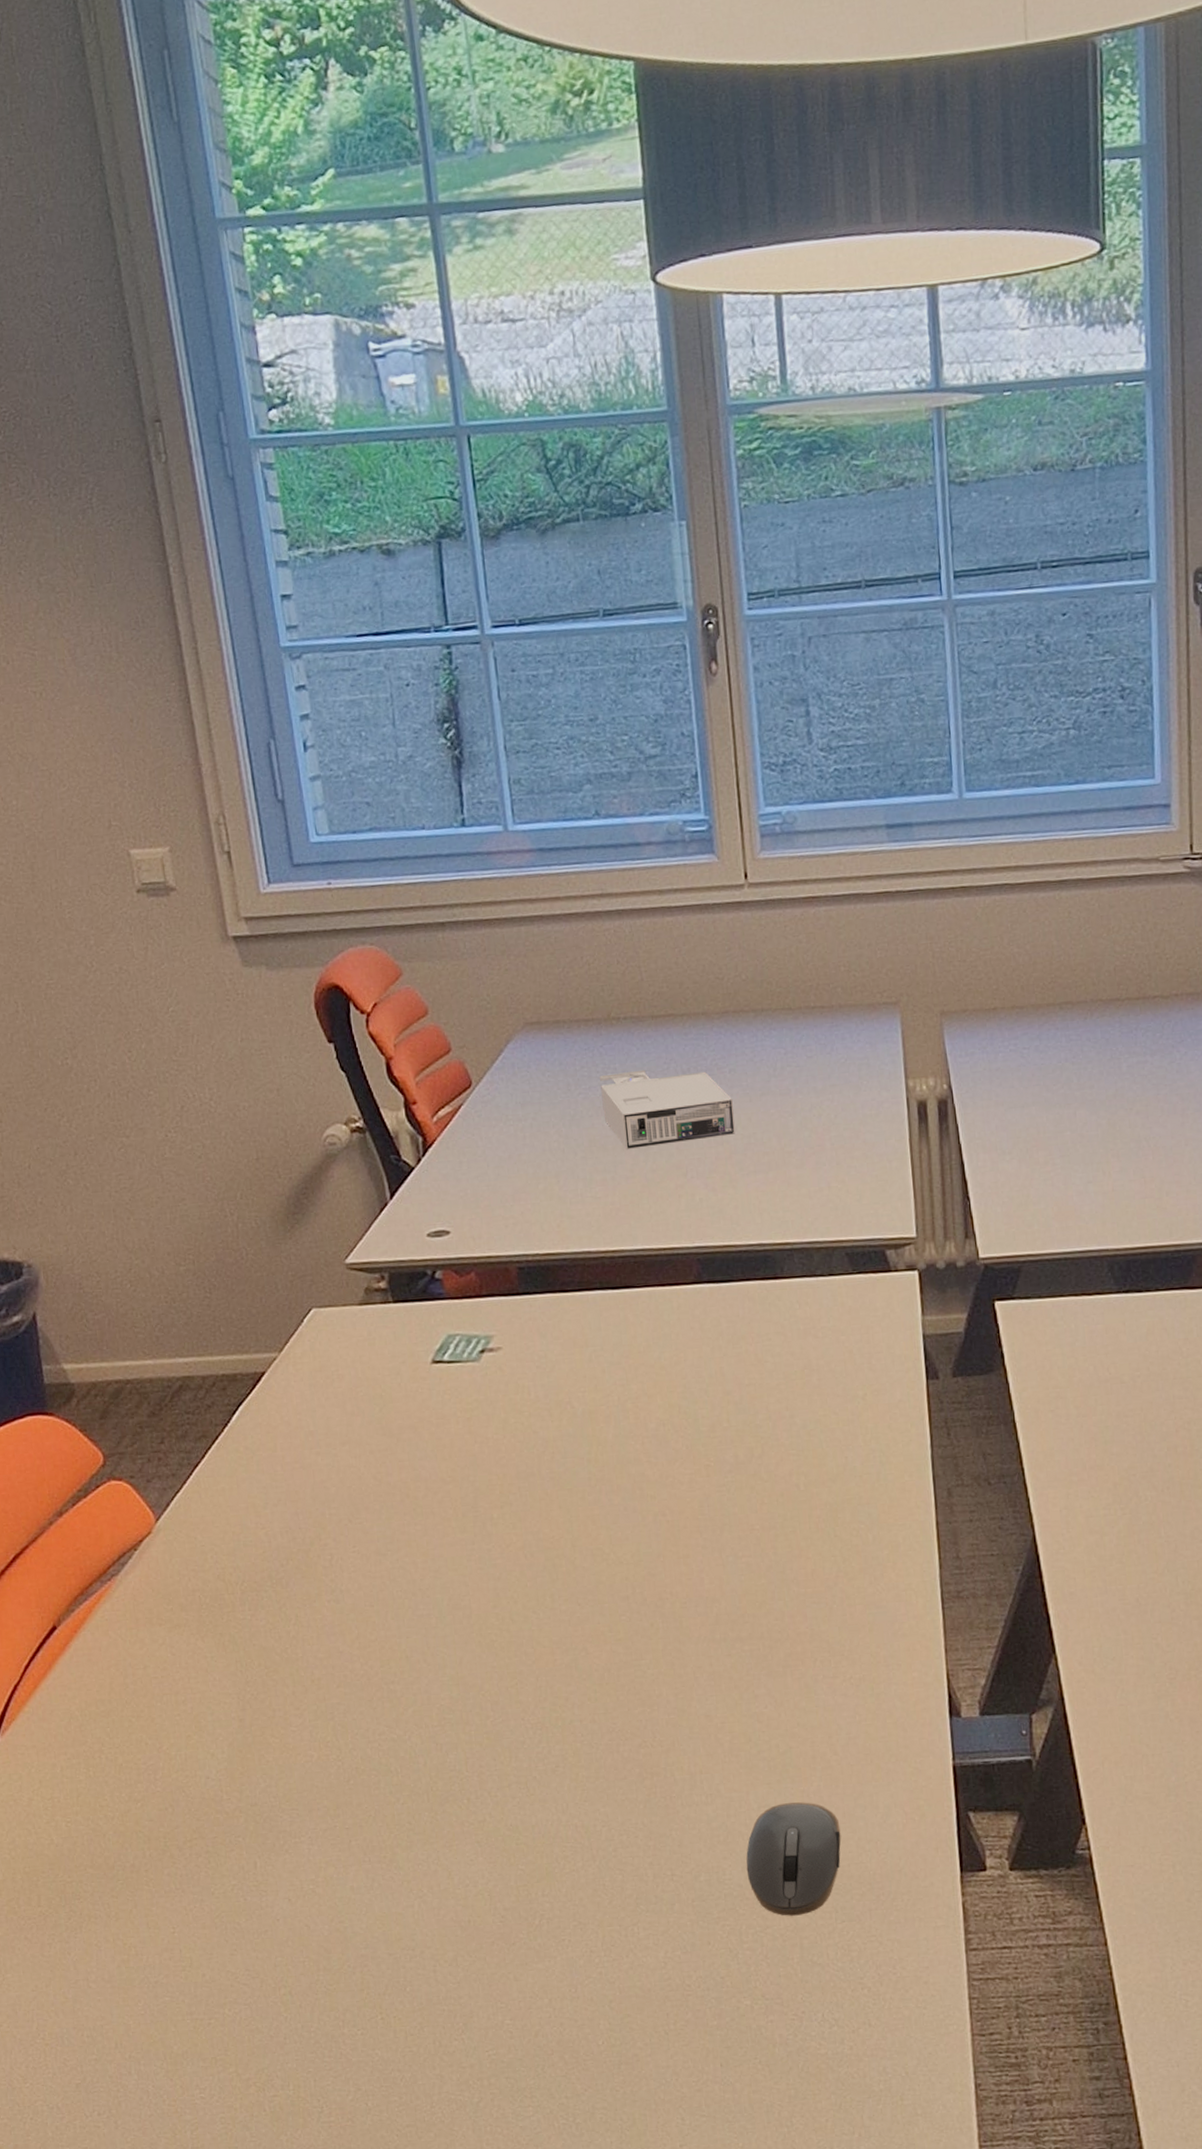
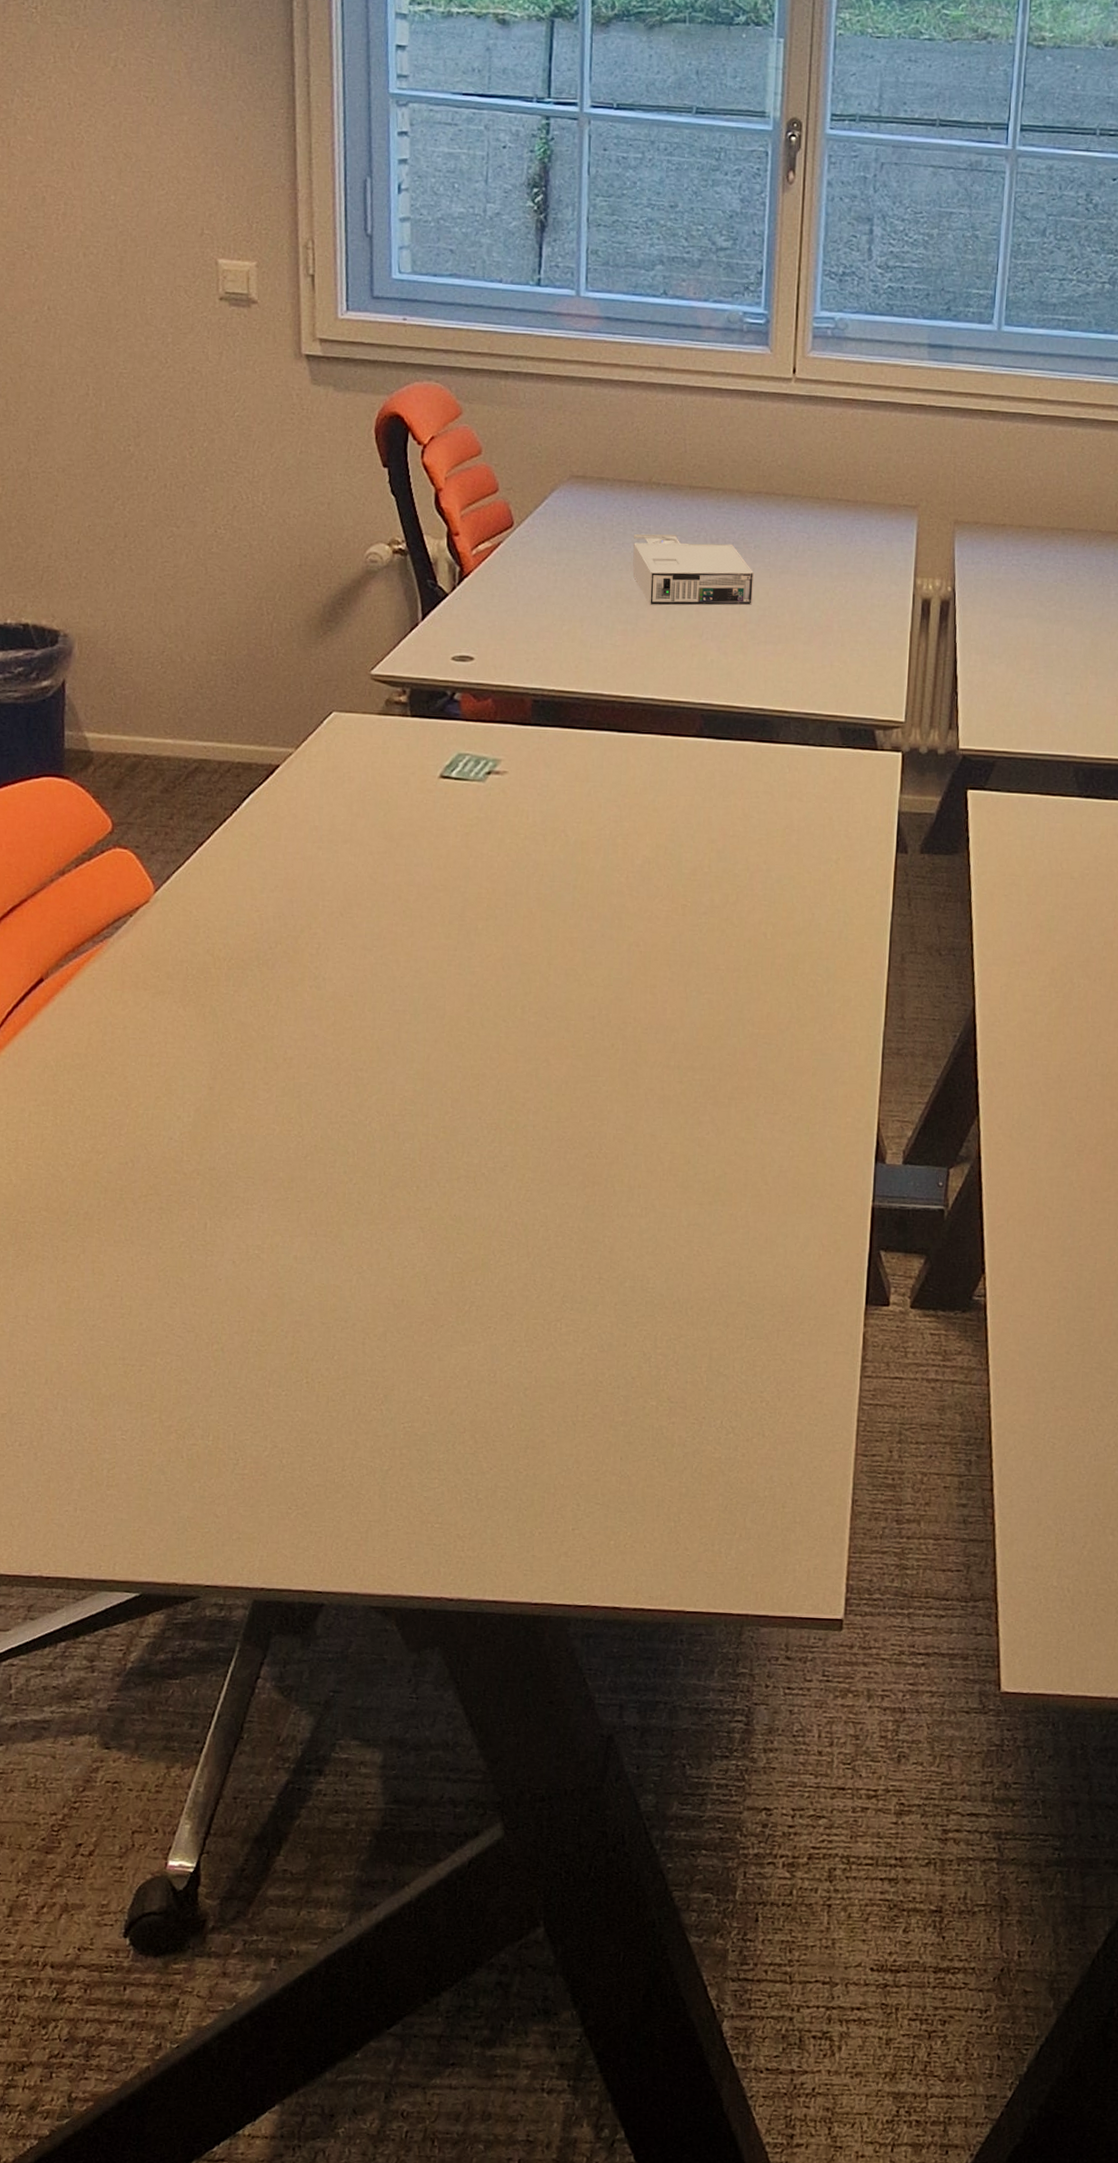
computer mouse: present [746,1802,841,1916] -> none [669,1224,761,1328]

